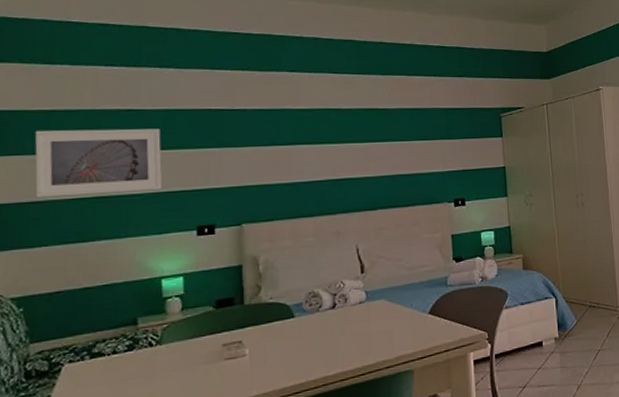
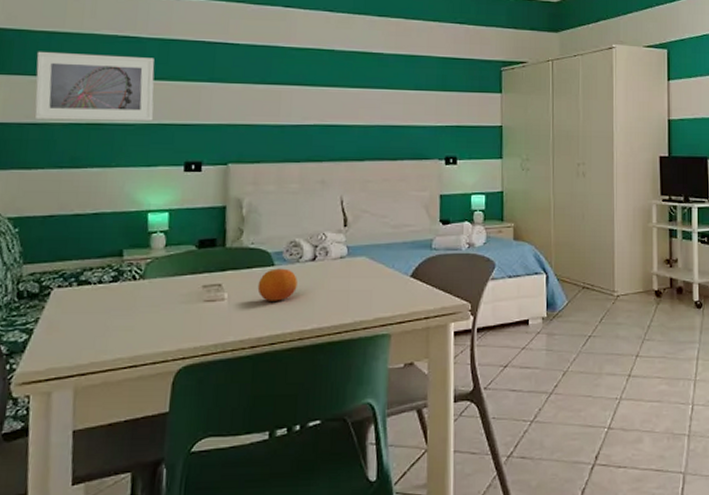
fruit: none [279,319,318,352] -> present [257,268,297,301]

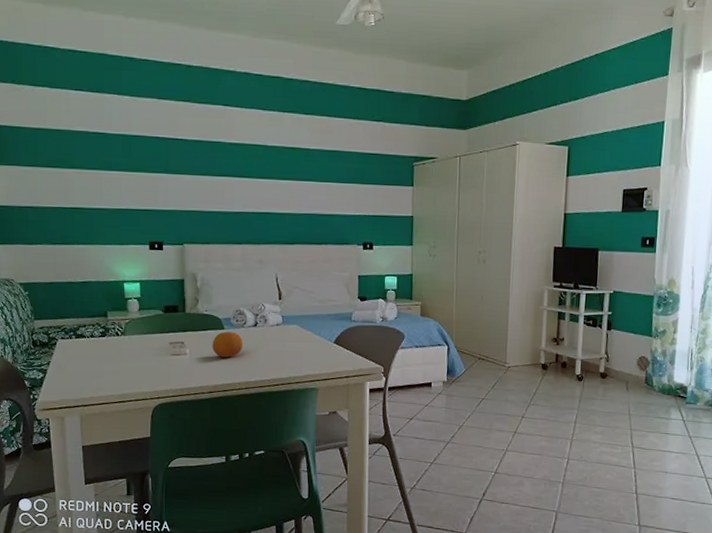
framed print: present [35,51,155,121] -> none [27,145,122,206]

